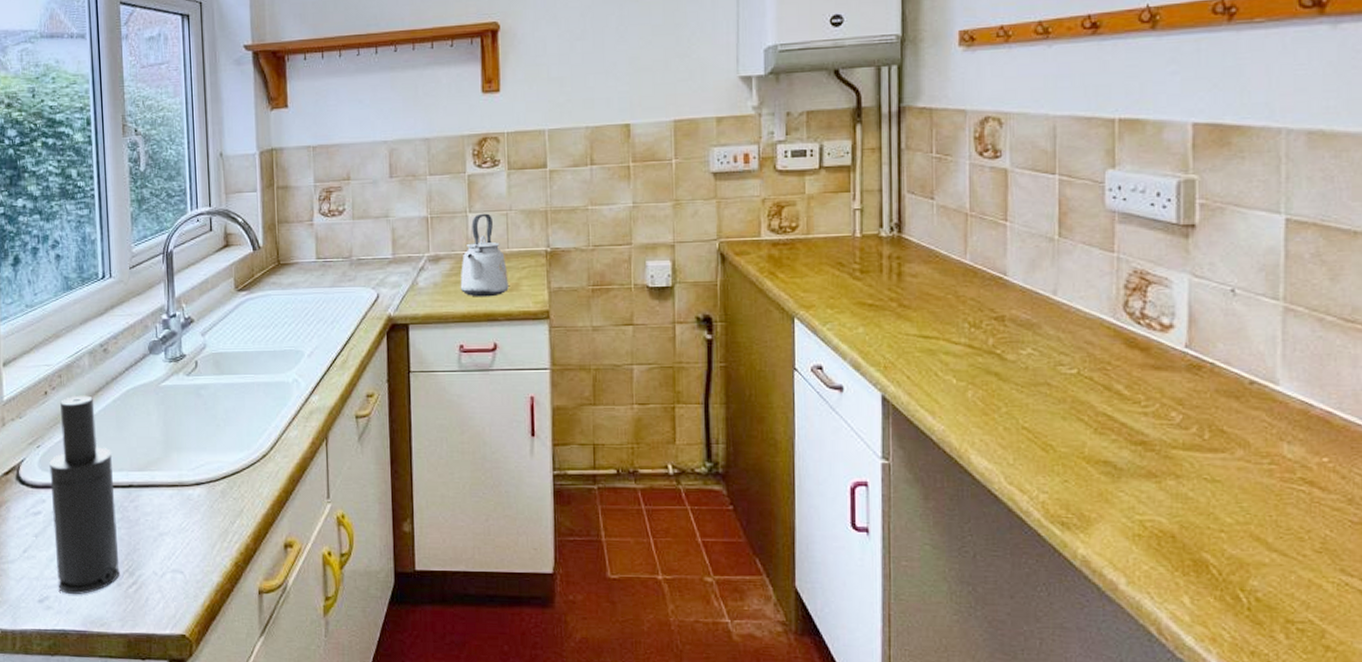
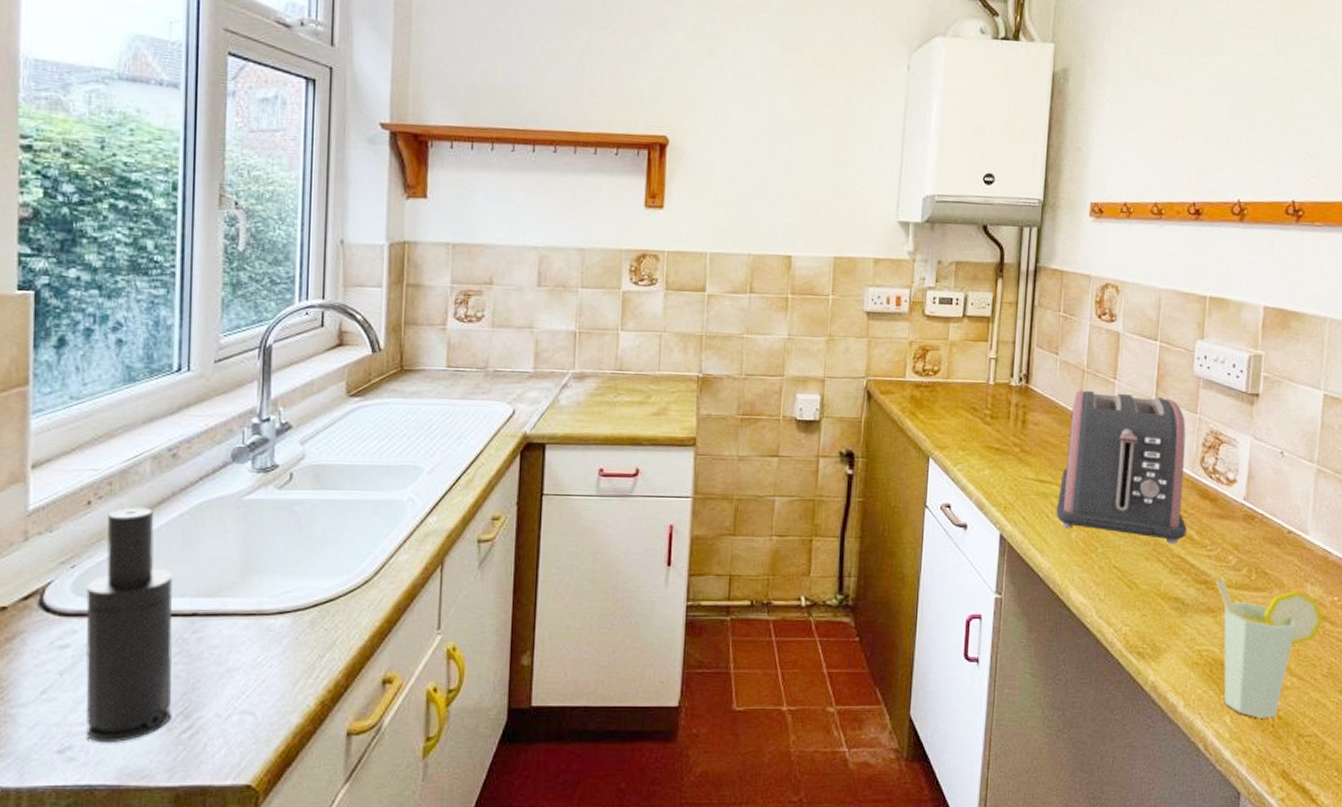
kettle: present [460,213,509,297] -> none [605,332,657,420]
toaster: none [946,235,1112,401] -> present [1056,390,1187,545]
cup: none [1157,439,1310,600] -> present [1216,579,1324,718]

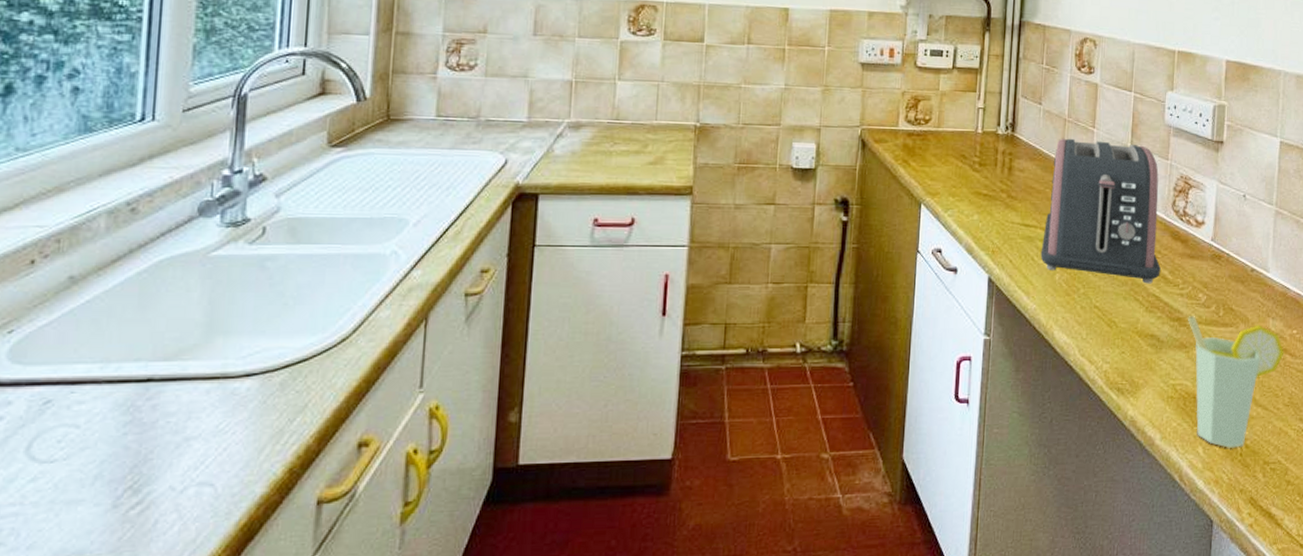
soap dispenser: present [85,507,174,743] -> none [17,266,127,525]

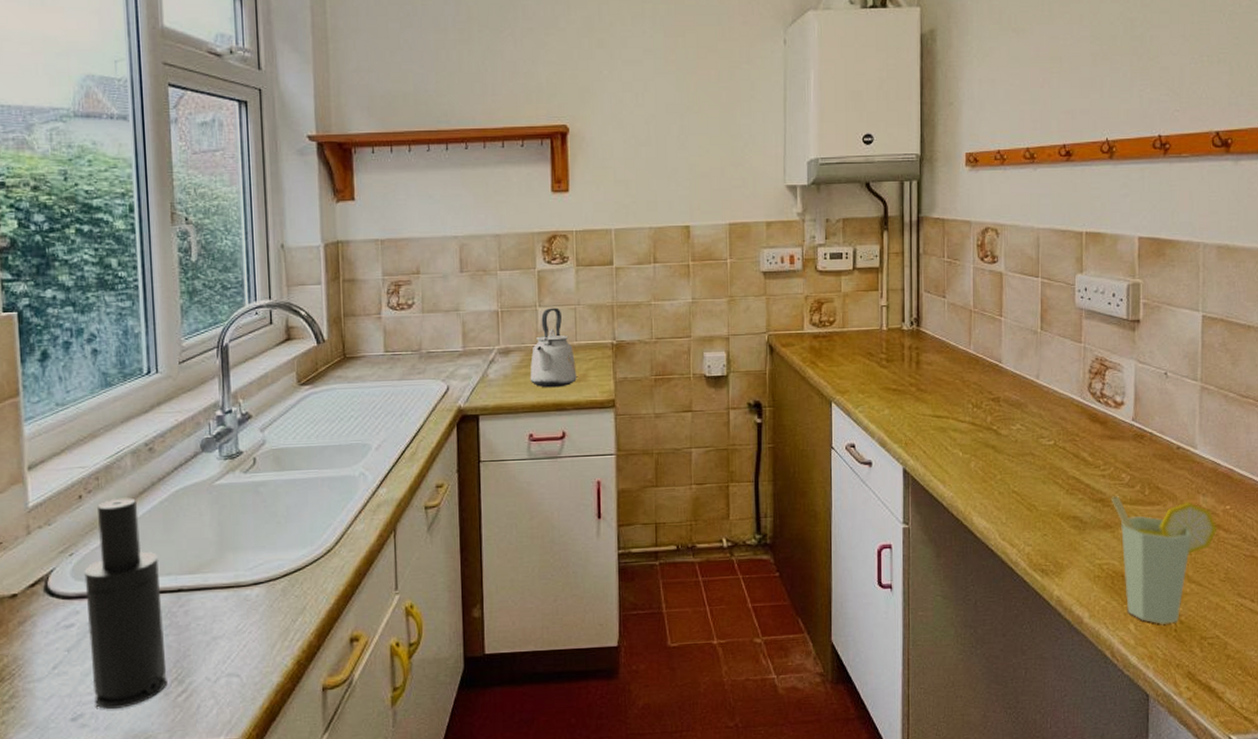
soap dispenser: none [17,266,127,525] -> present [84,497,167,710]
kettle: none [600,82,654,169] -> present [530,307,577,388]
toaster: present [1040,138,1161,284] -> none [954,328,1080,467]

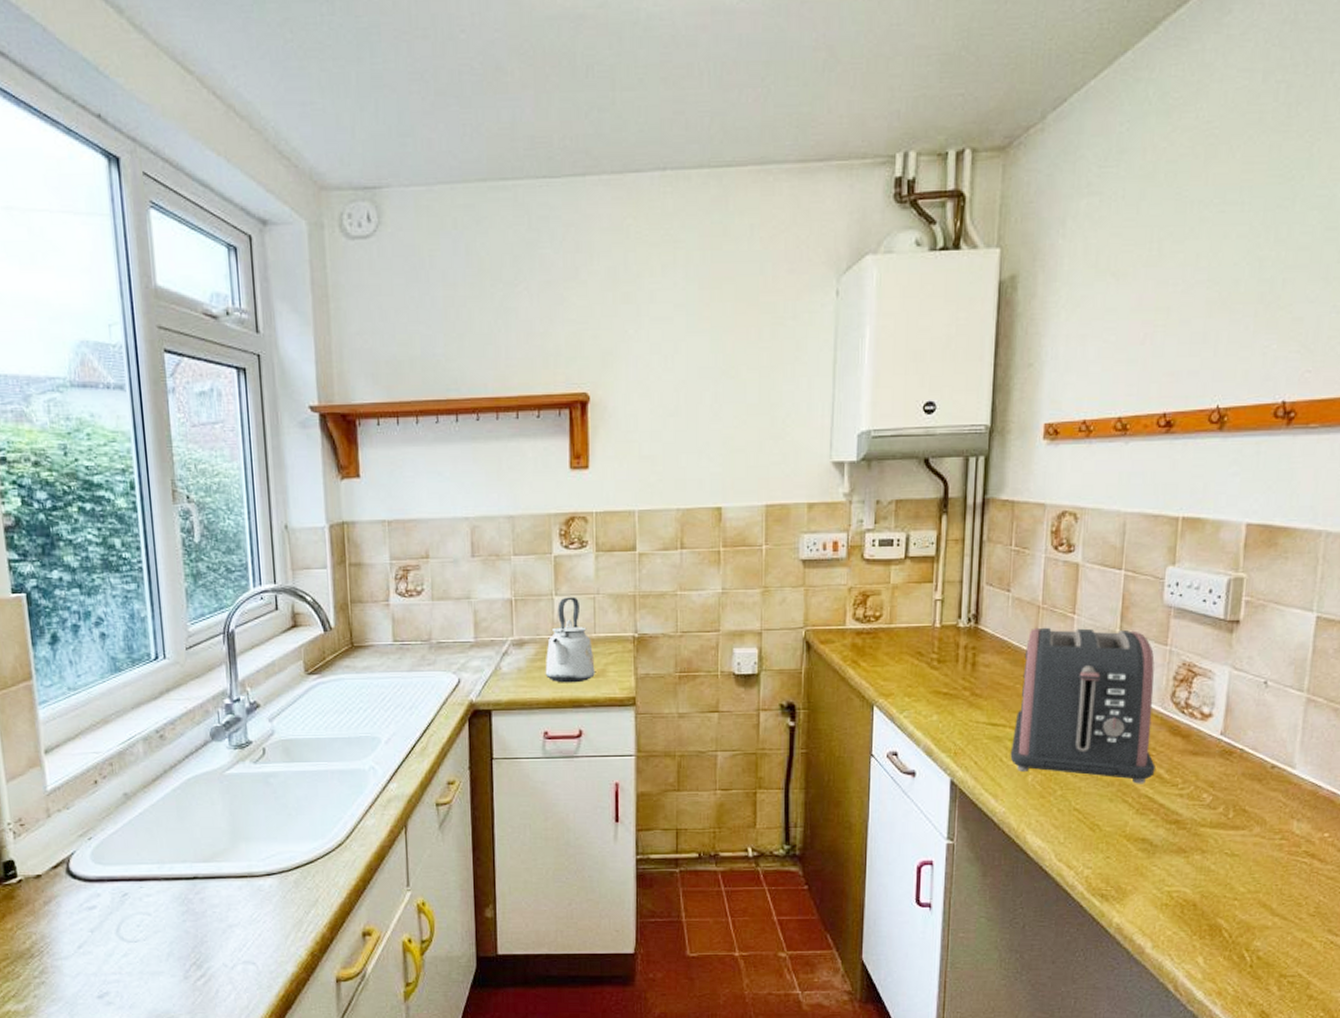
soap dispenser: present [84,497,167,710] -> none [103,784,187,990]
toaster: none [954,328,1080,467] -> present [1010,627,1155,784]
cup: present [1111,496,1217,624] -> none [1188,818,1311,959]

